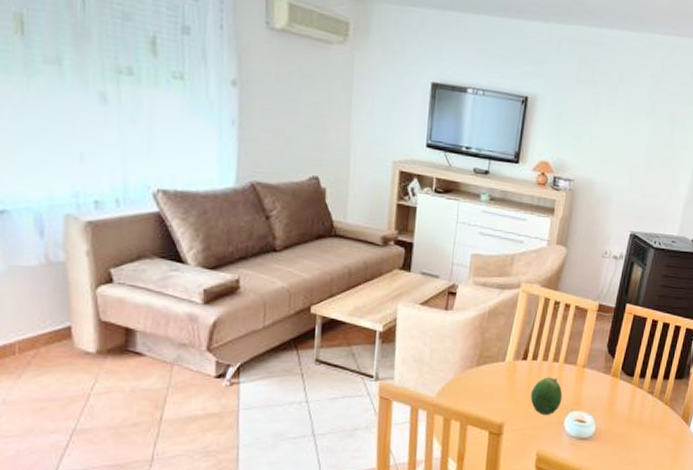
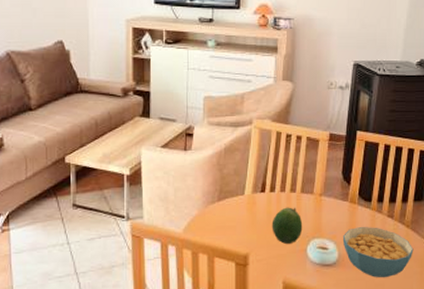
cereal bowl: none [601,401,670,454] -> present [342,226,414,278]

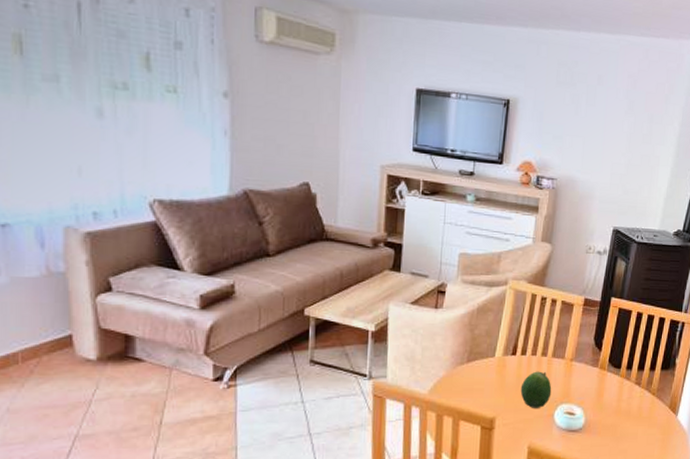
cereal bowl: present [342,226,414,278] -> none [590,392,658,445]

